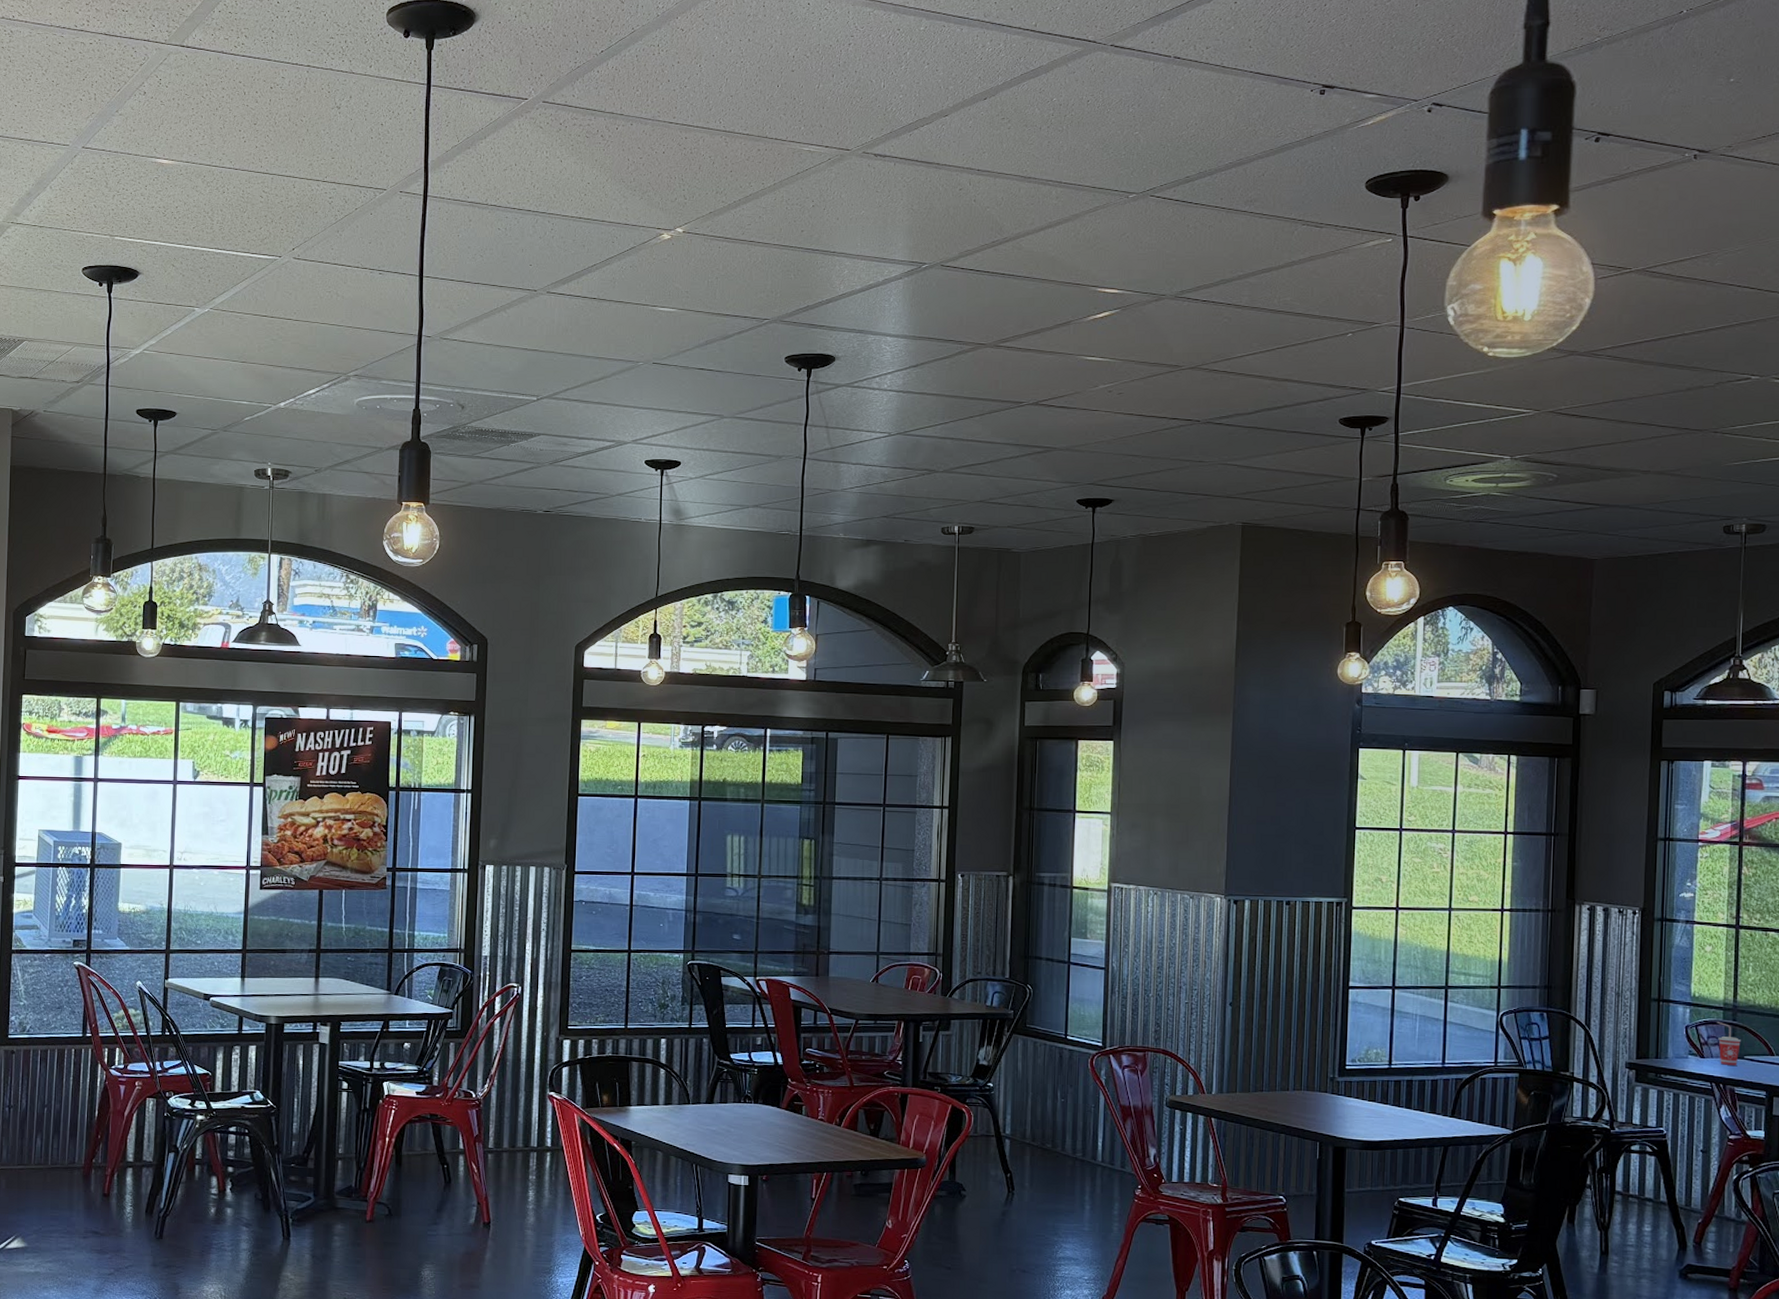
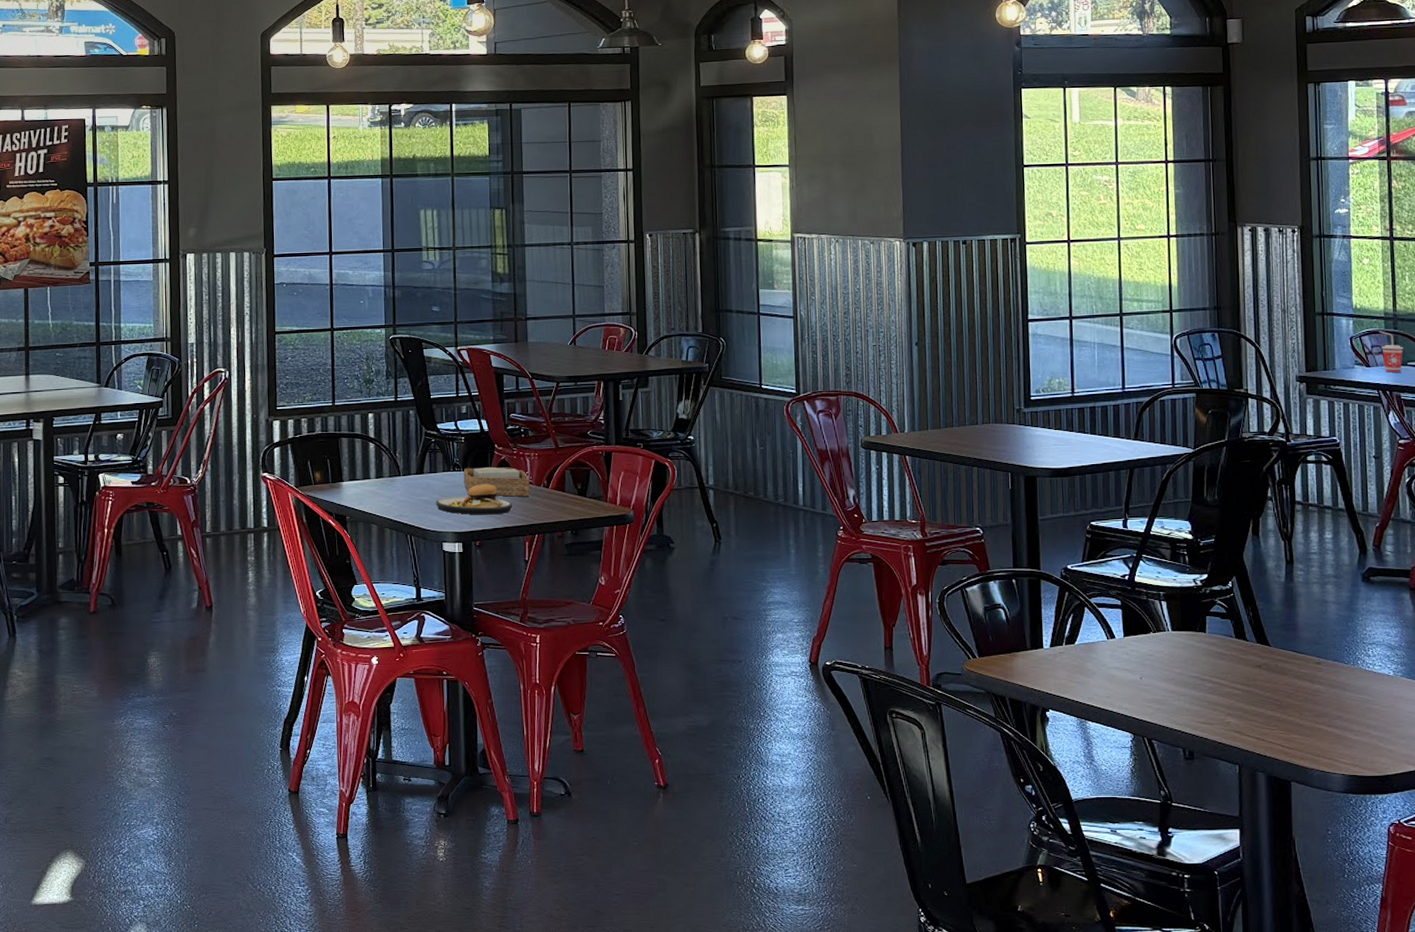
burger: none [724,1105,803,1150] -> present [436,471,513,515]
napkin holder: none [753,1100,822,1134] -> present [463,467,530,498]

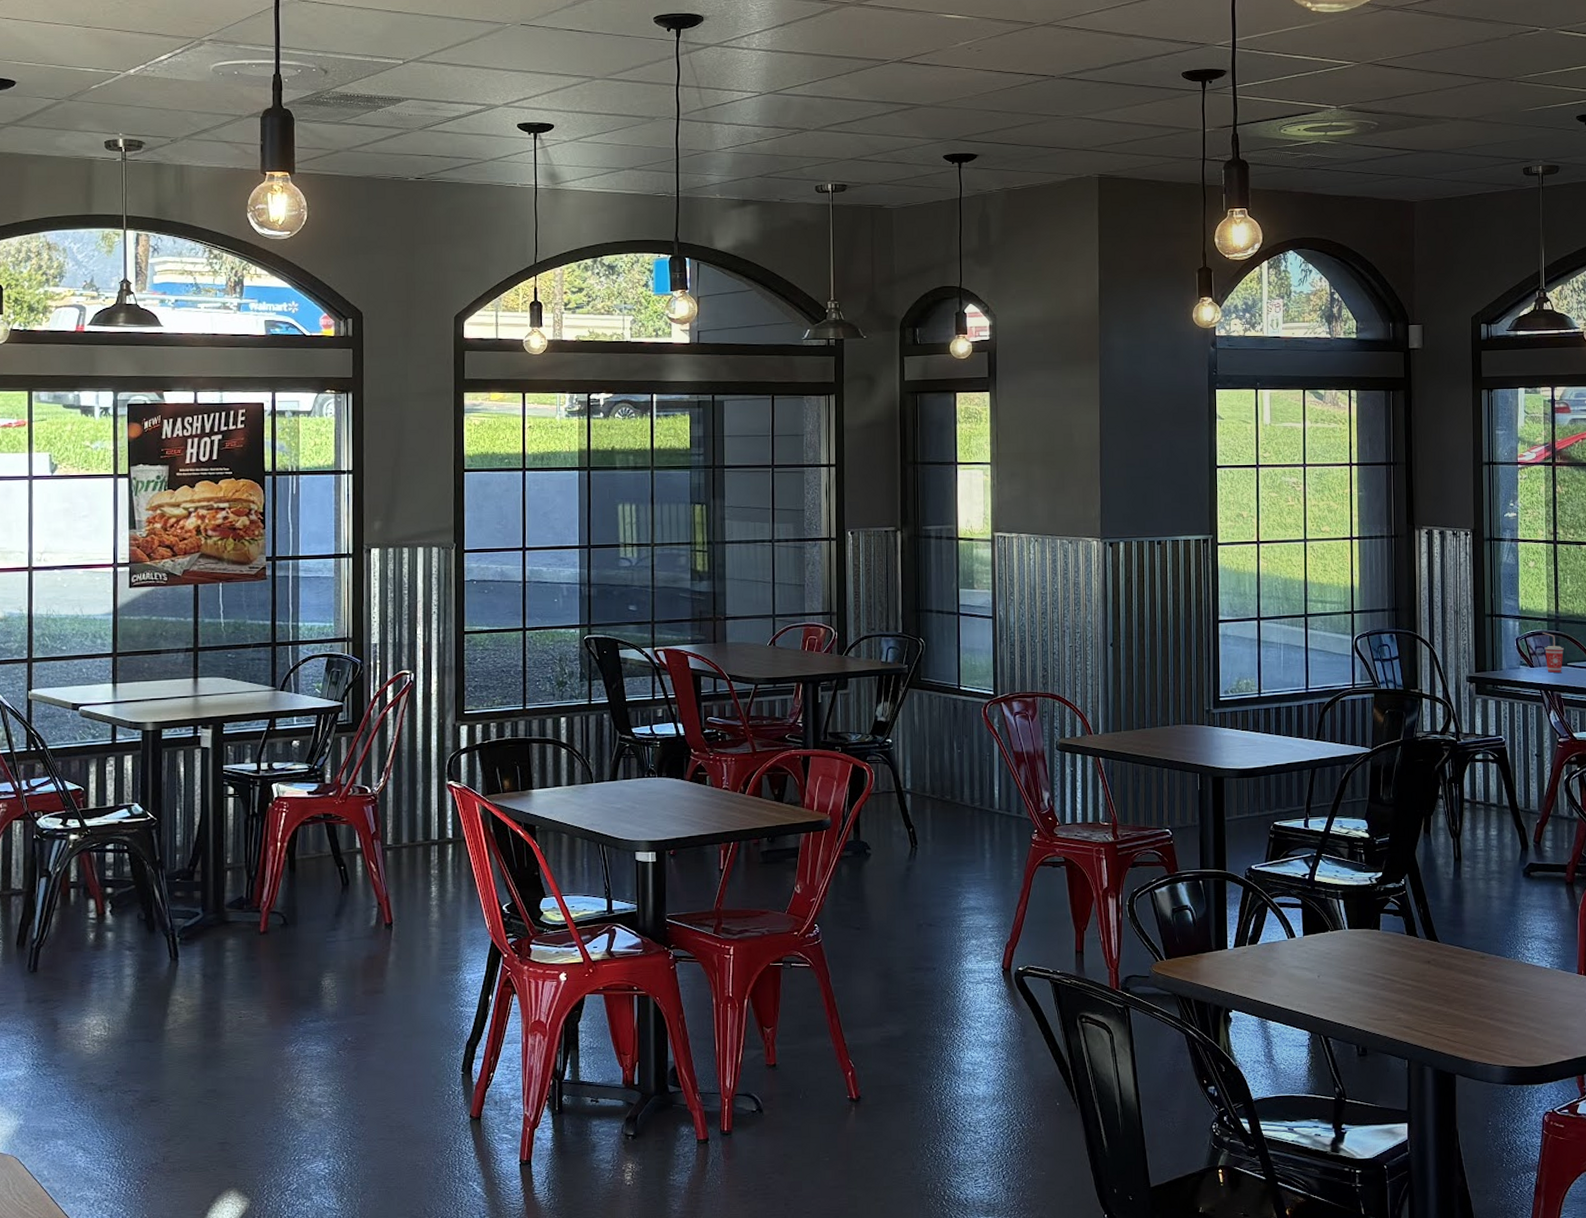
burger: present [436,471,513,515] -> none [629,777,708,823]
napkin holder: present [463,467,530,498] -> none [658,773,726,804]

